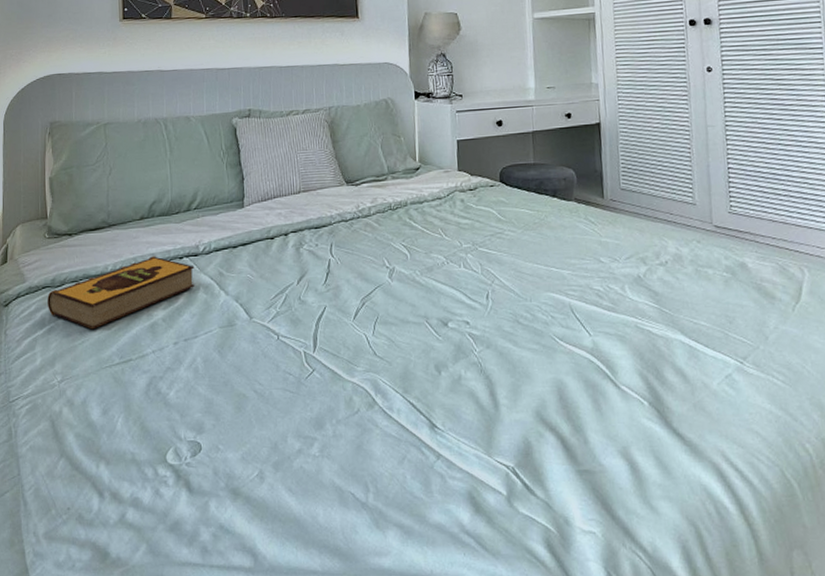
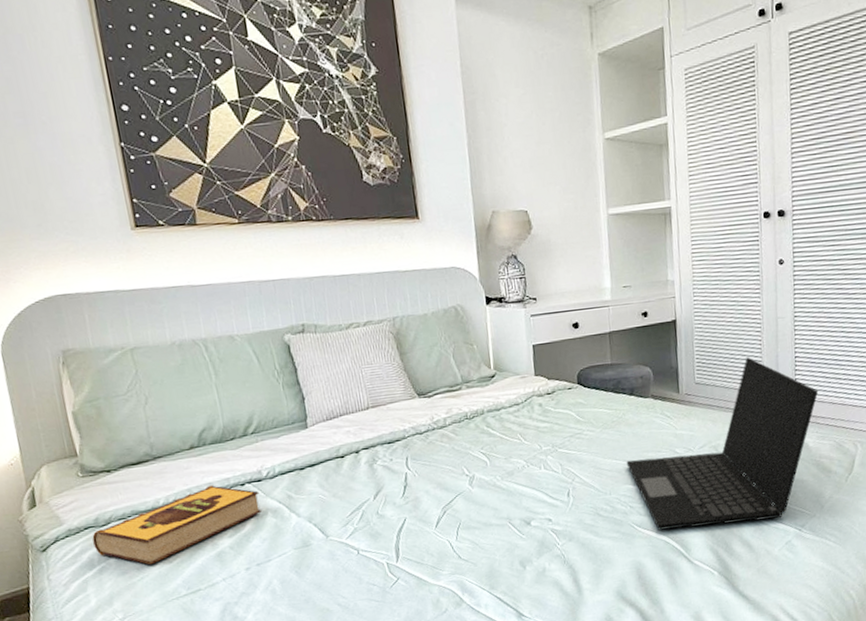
laptop: none [548,165,756,347] -> present [626,357,819,531]

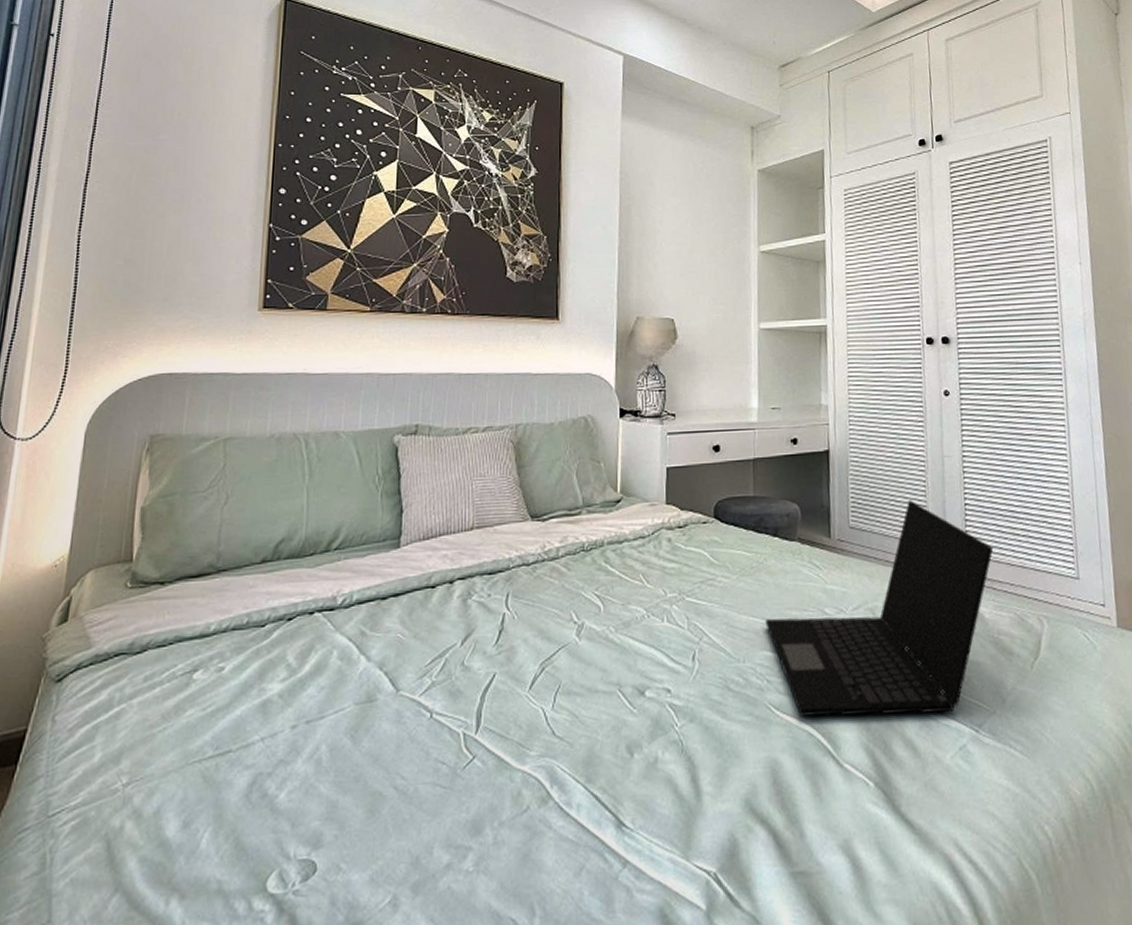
hardback book: present [92,485,263,565] -> none [119,611,329,711]

